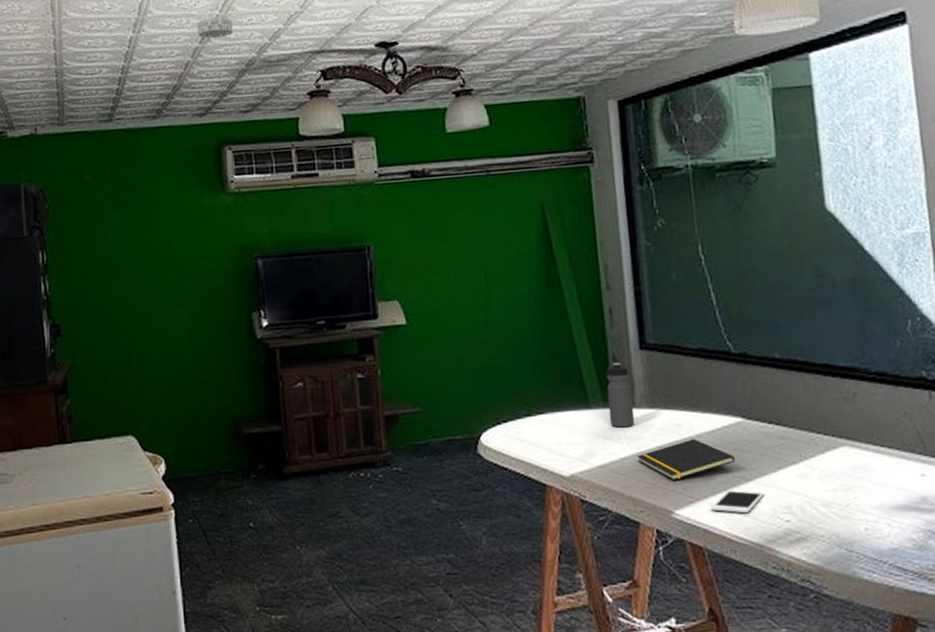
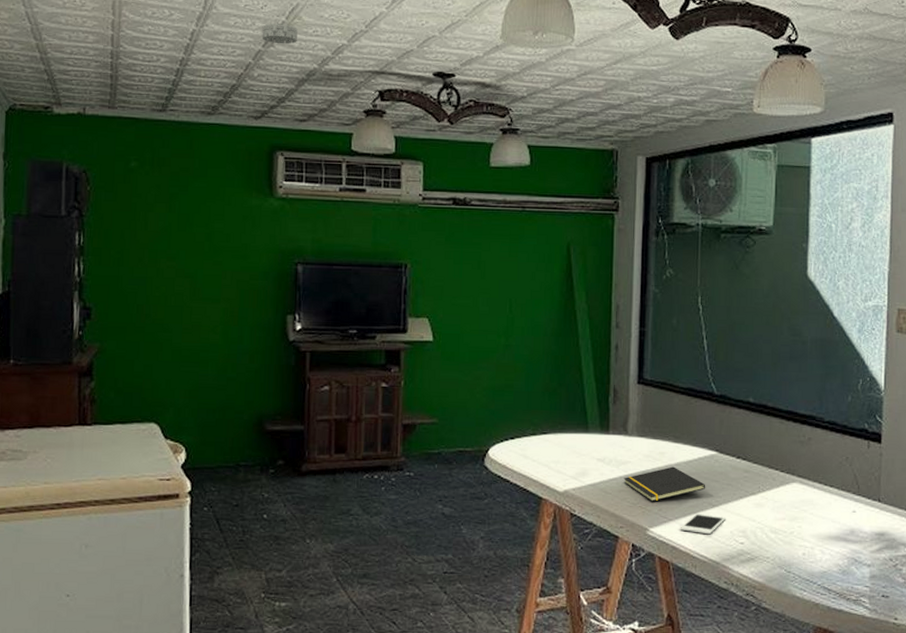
water bottle: present [606,362,635,428] -> none [604,393,627,452]

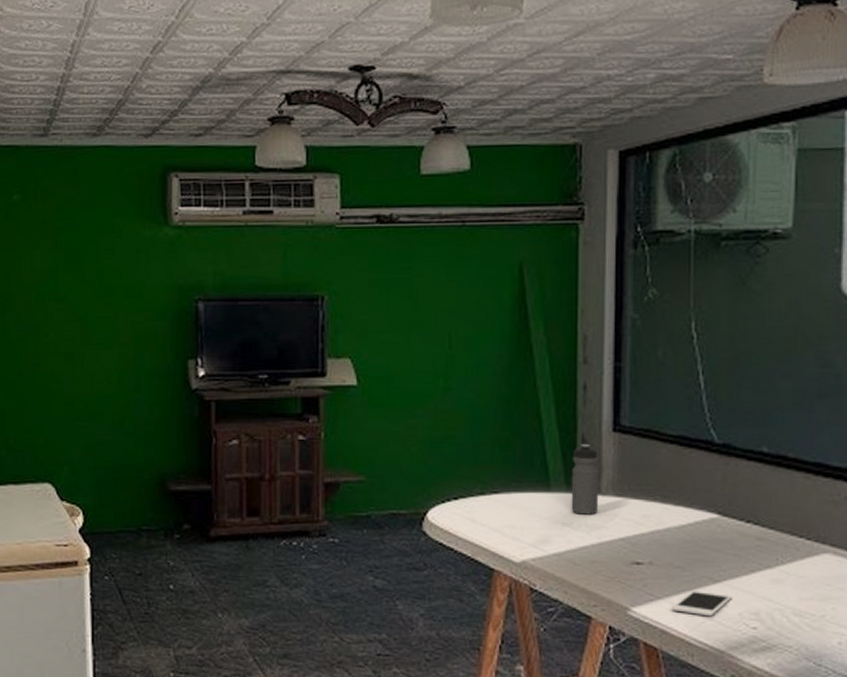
smoke detector: present [262,23,298,44] -> none [149,24,189,49]
water bottle: none [604,393,627,452] -> present [571,443,599,515]
notepad: present [624,466,706,502] -> none [597,532,705,576]

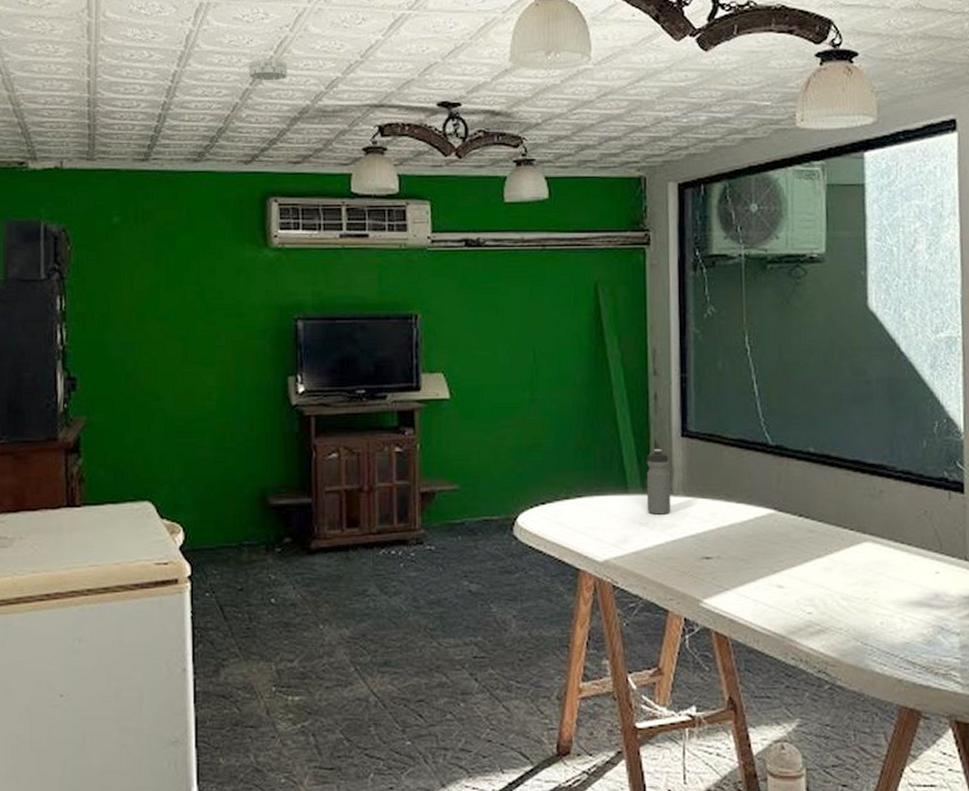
smoke detector: none [149,24,189,49] -> present [249,59,287,81]
cell phone: present [671,590,732,617] -> none [738,581,790,605]

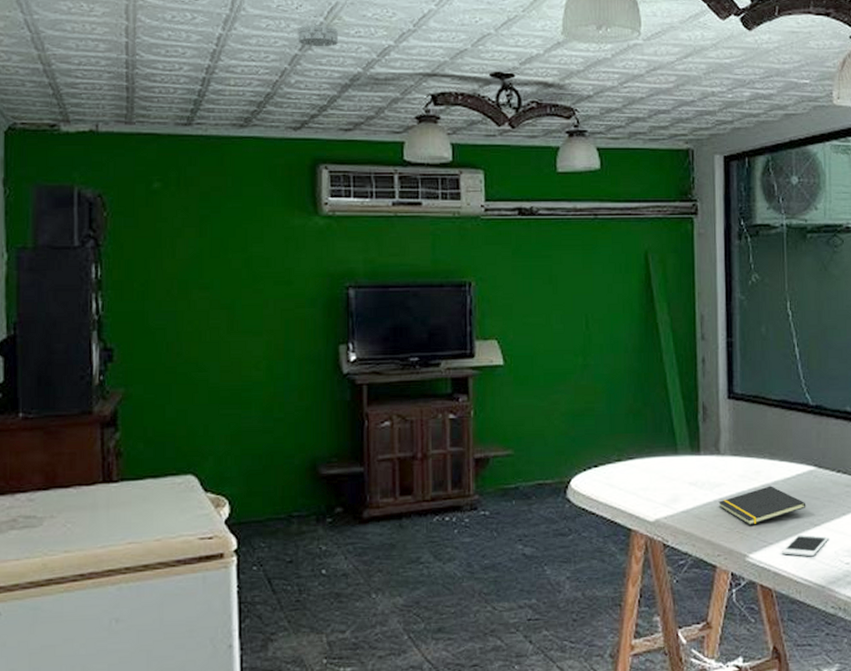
water bottle: present [646,448,671,515] -> none [695,410,719,474]
notepad: none [671,529,765,569] -> present [718,486,806,525]
cell phone: none [738,581,790,605] -> present [781,534,829,557]

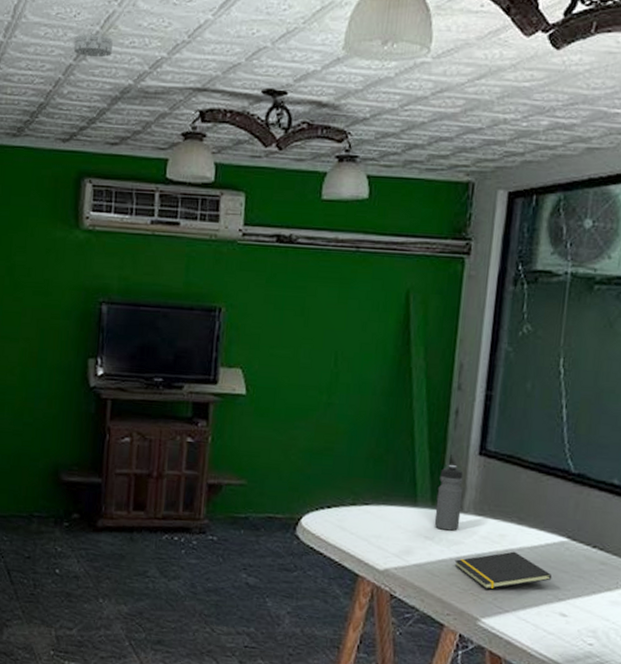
water bottle: none [695,410,719,474] -> present [434,464,464,531]
cell phone: present [781,534,829,557] -> none [517,606,574,632]

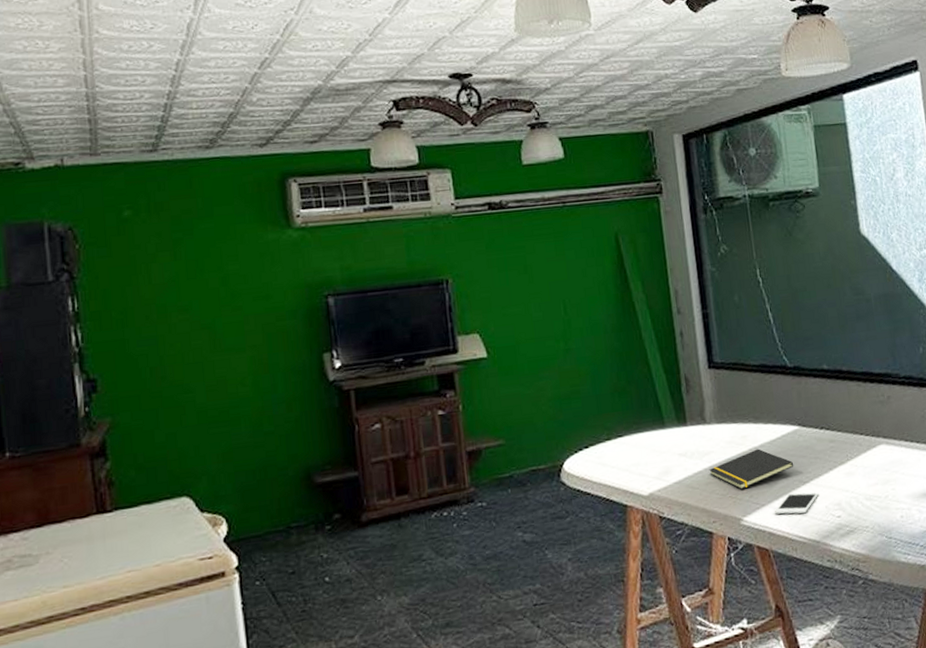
smoke detector: present [73,34,113,58] -> none [255,42,296,64]
water bottle: present [434,464,464,531] -> none [679,382,707,445]
cell phone: none [517,606,574,632] -> present [774,492,819,515]

